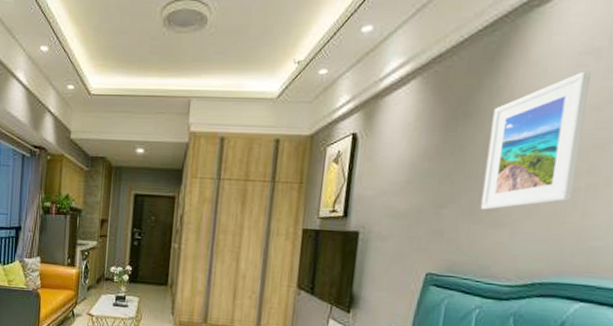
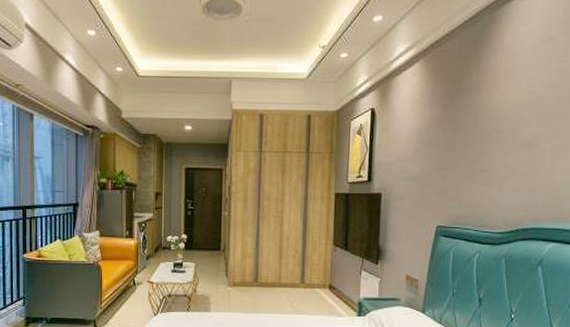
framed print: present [480,71,591,210] -> none [474,55,549,171]

